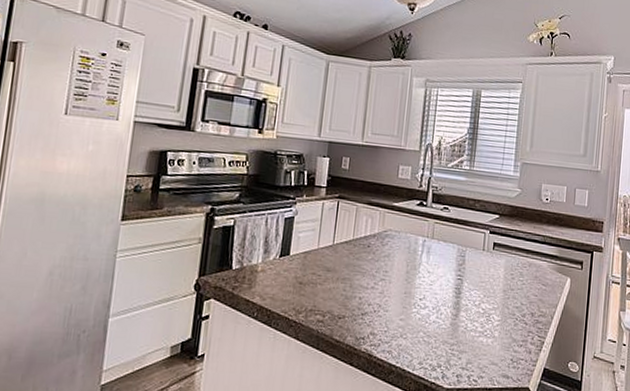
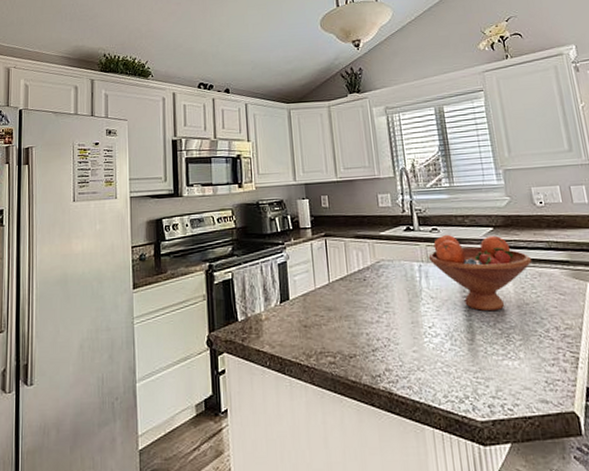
fruit bowl: none [434,214,527,293] -> present [428,234,532,312]

